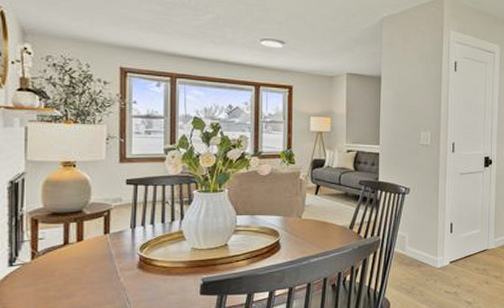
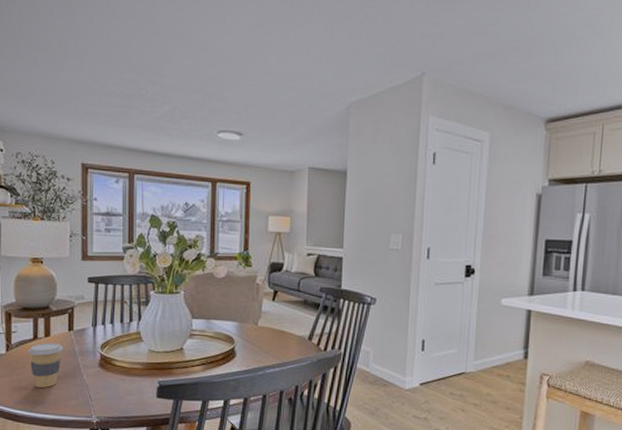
coffee cup: none [57,247,98,295] -> present [28,342,64,388]

